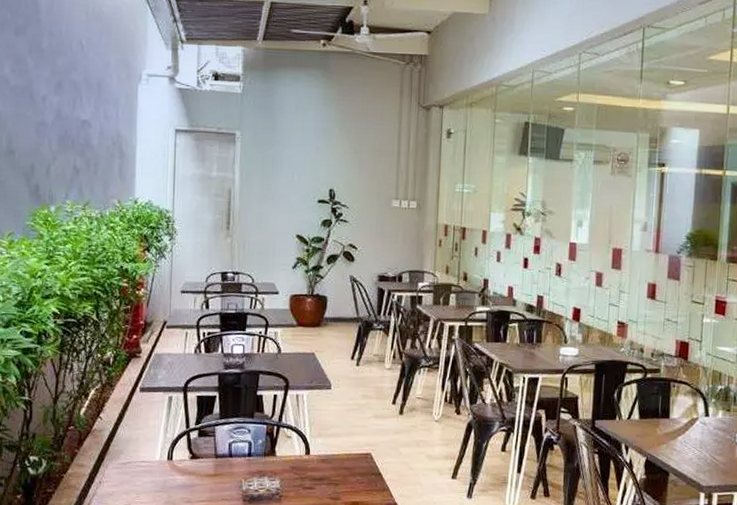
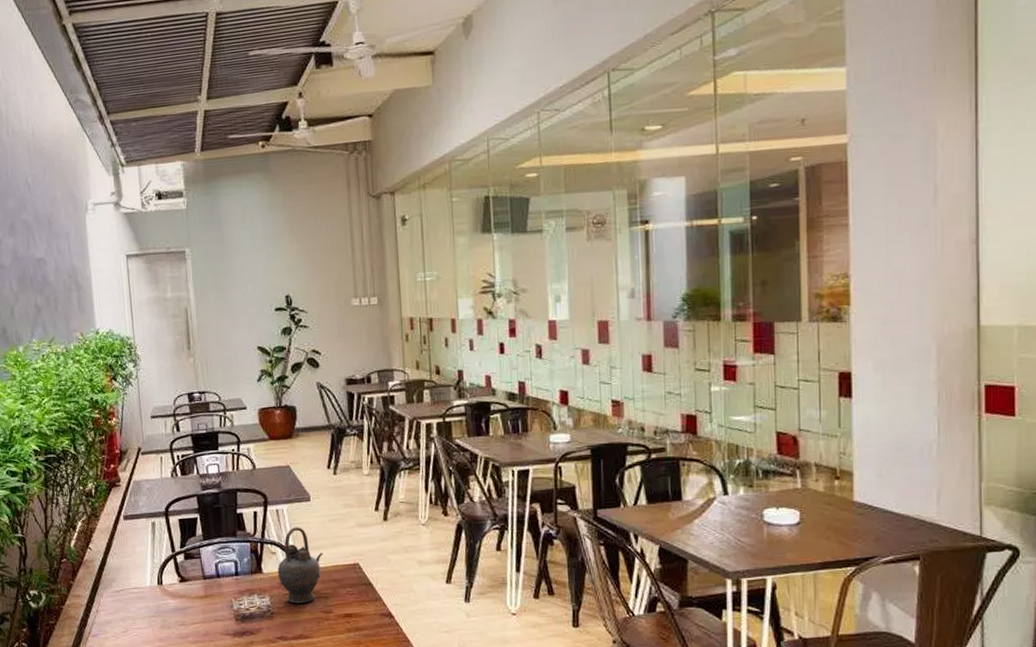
teapot: none [290,413,338,489] -> present [277,527,323,604]

